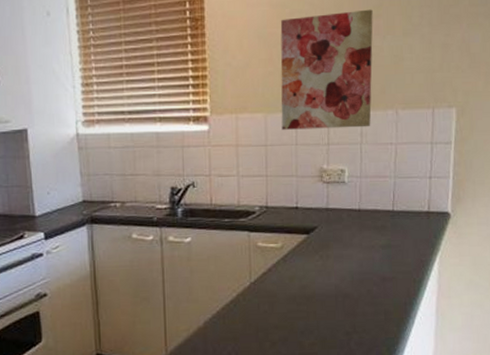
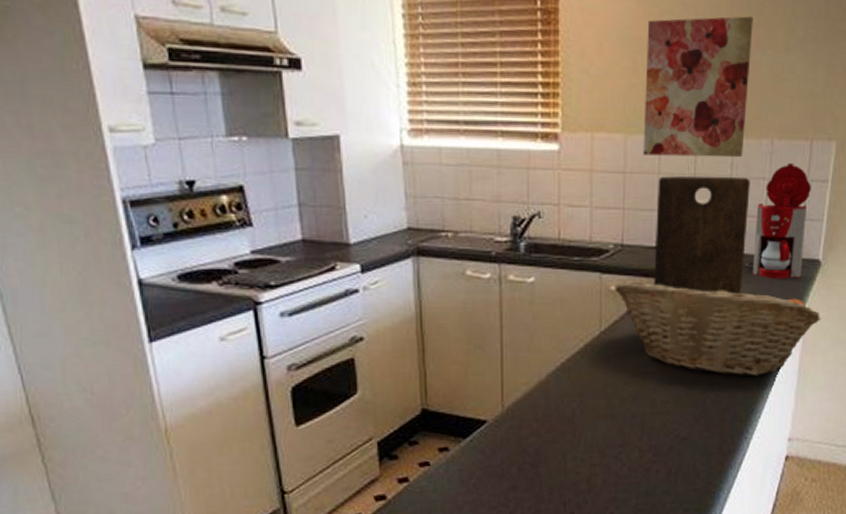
fruit basket: none [261,235,454,319] -> present [614,281,821,376]
cutting board: none [296,143,380,246] -> present [654,176,750,294]
coffee maker: none [379,129,437,231] -> present [745,163,812,279]

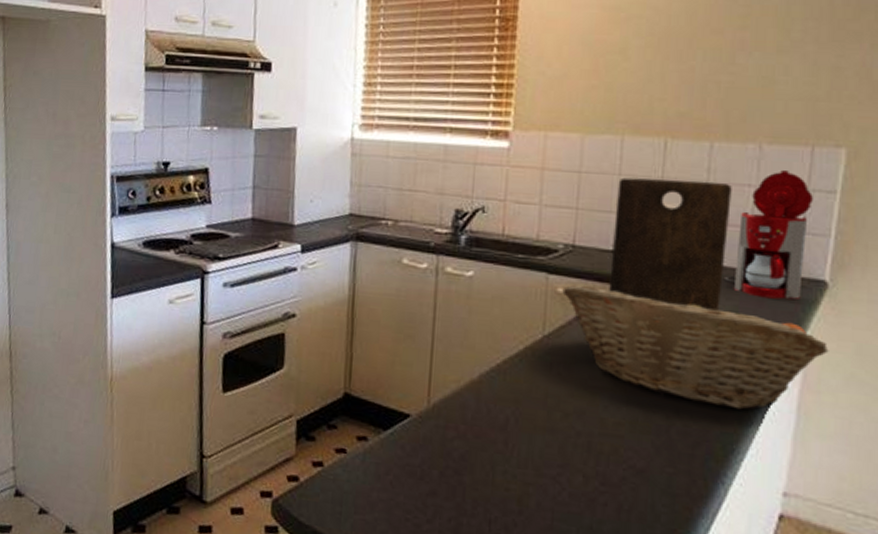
wall art: present [643,16,753,158] -> none [602,19,737,162]

